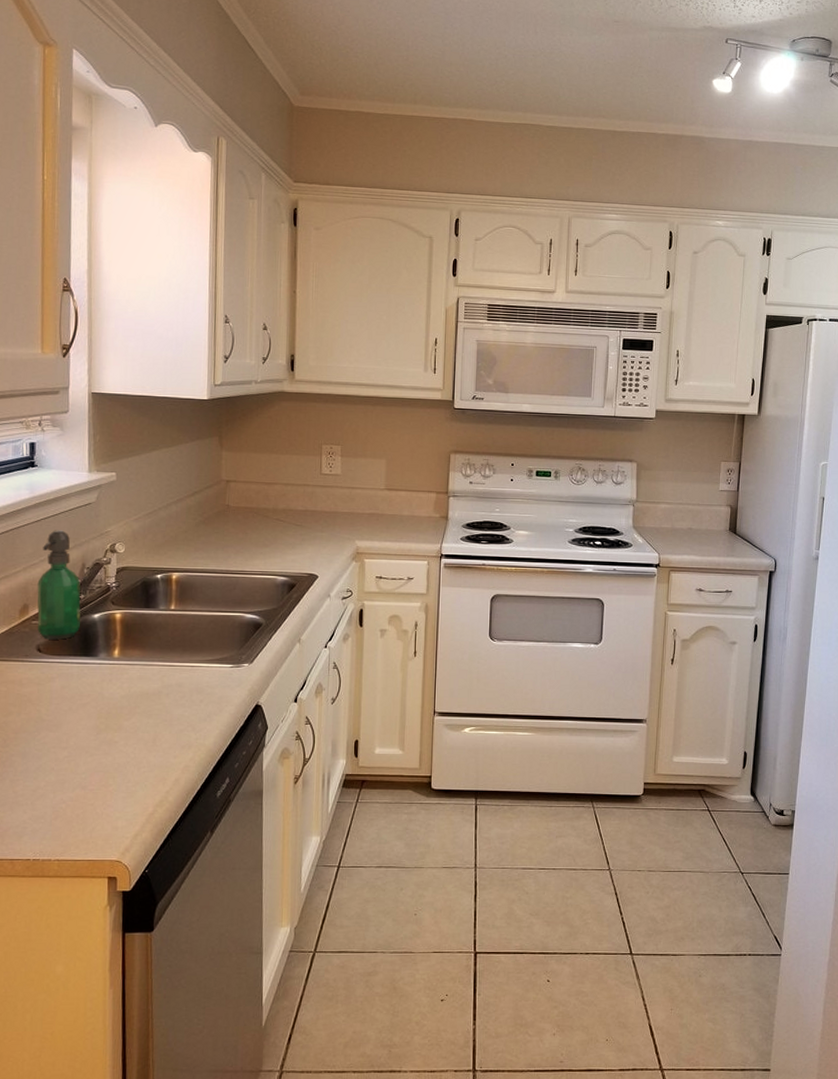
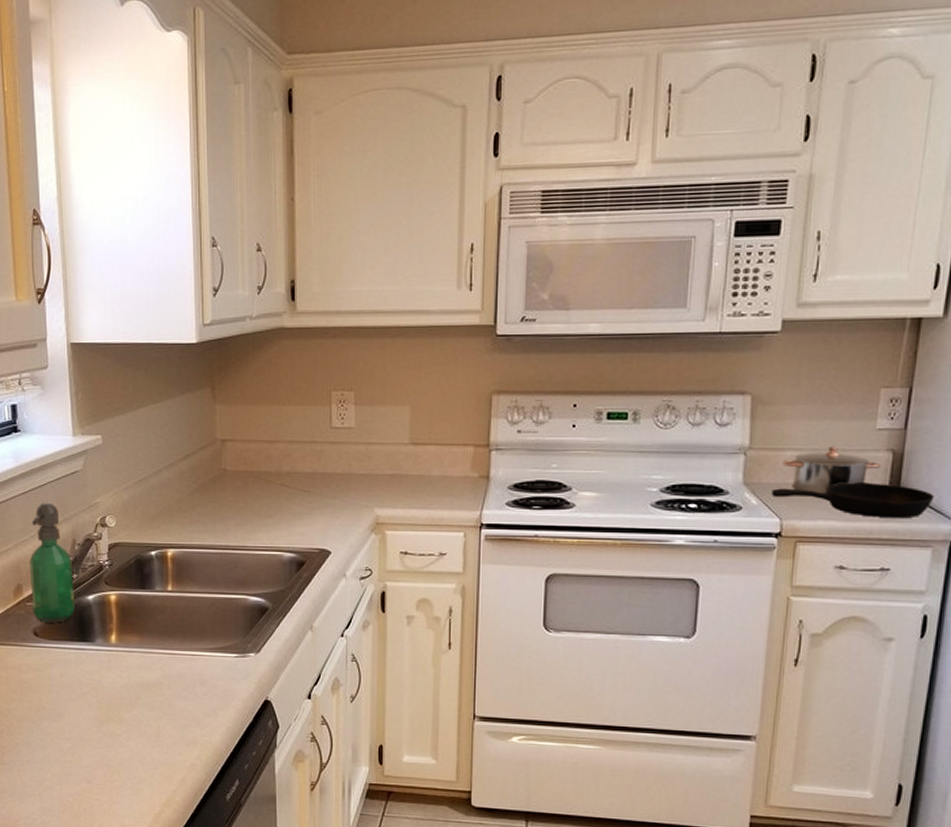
frying pan: none [652,528,758,554] -> present [771,482,935,517]
cooking pot: none [658,501,724,535] -> present [782,446,881,493]

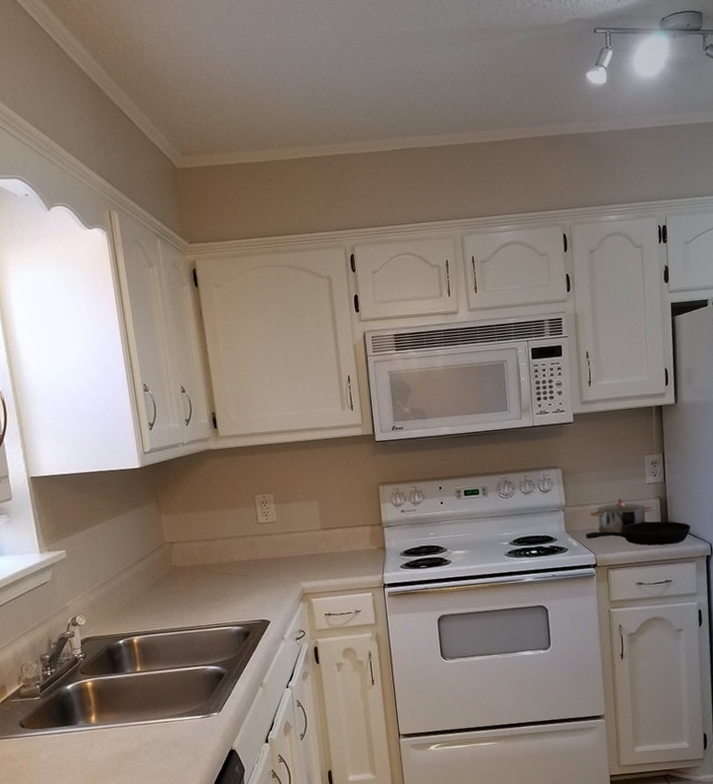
soap dispenser: present [29,502,75,623] -> none [9,611,56,715]

